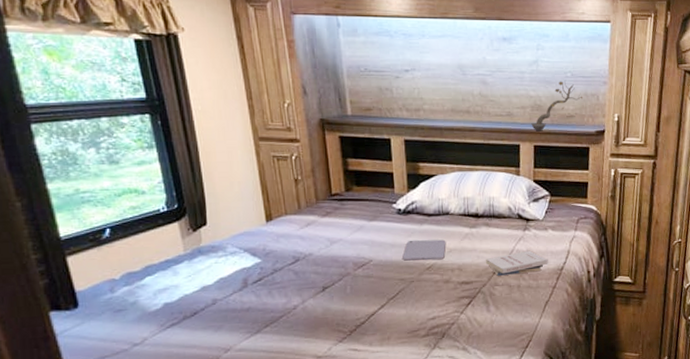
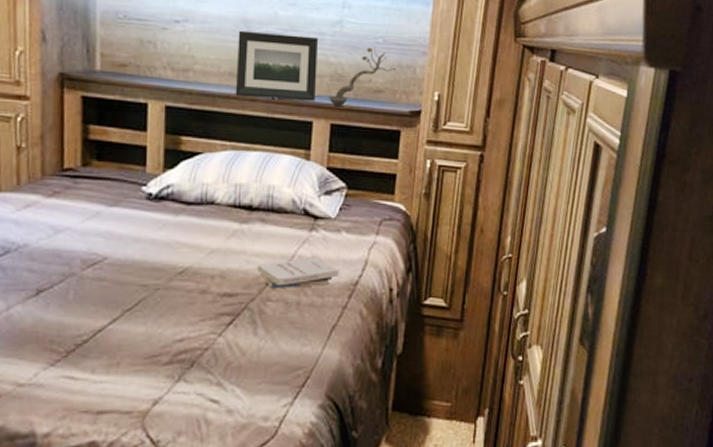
tablet: present [402,239,446,261] -> none [148,236,207,261]
picture frame: none [455,74,521,129] -> present [235,30,319,101]

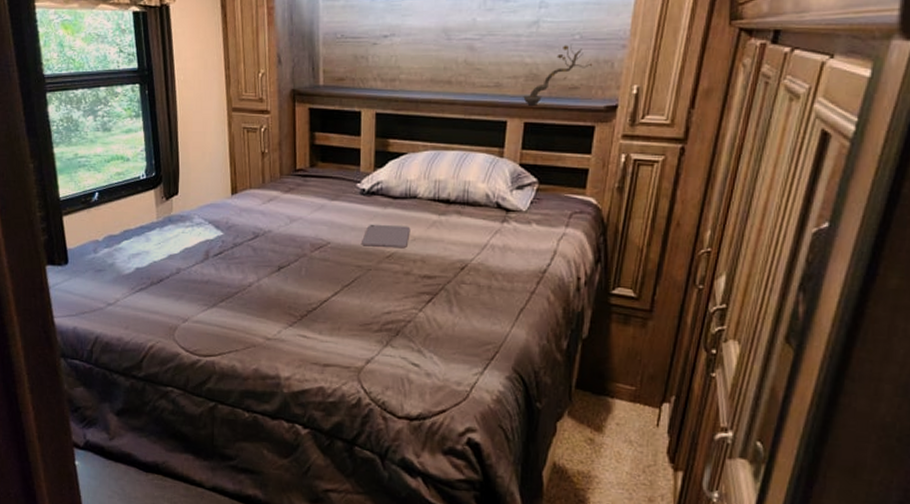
tablet: none [148,236,207,261] -> present [362,225,411,247]
picture frame: present [235,30,319,101] -> none [436,39,515,102]
books: present [256,257,339,288] -> none [452,246,529,273]

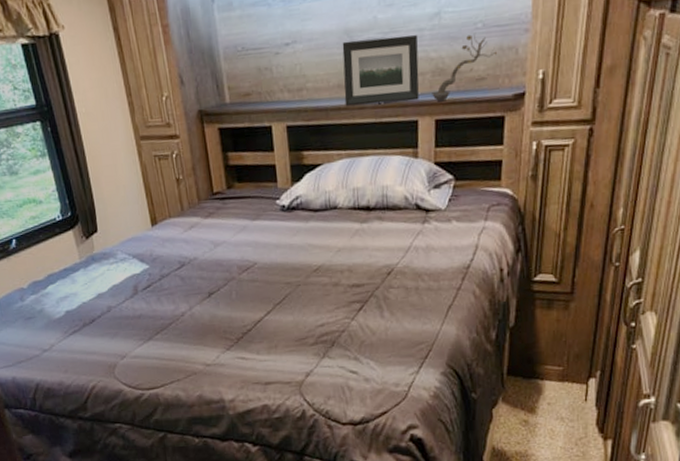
tablet: present [362,225,411,247] -> none [288,237,335,263]
picture frame: none [436,39,515,102] -> present [342,35,419,107]

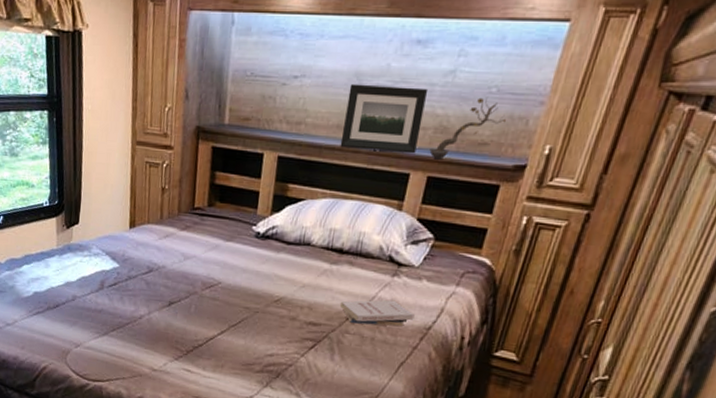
books: none [378,246,452,277] -> present [339,300,415,327]

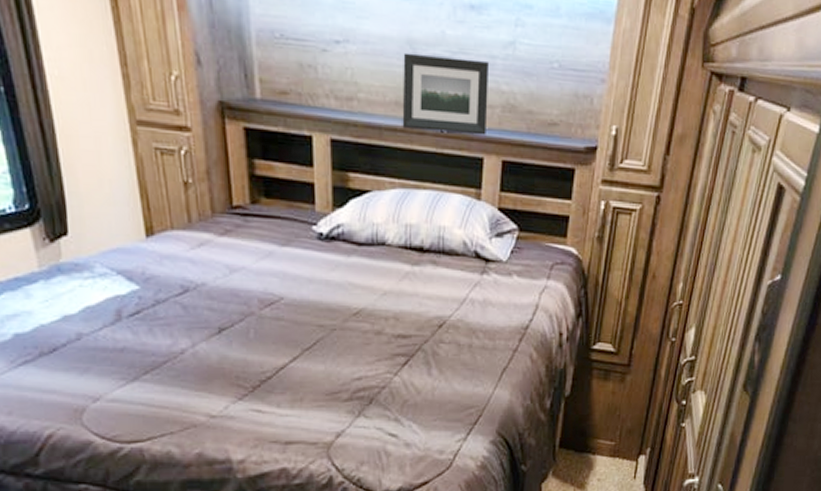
books: present [339,300,415,327] -> none [429,300,510,331]
plant: present [429,97,507,160] -> none [500,73,573,142]

